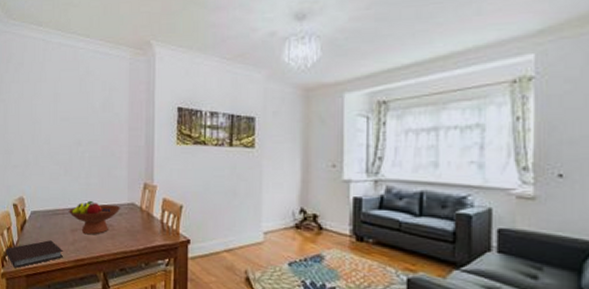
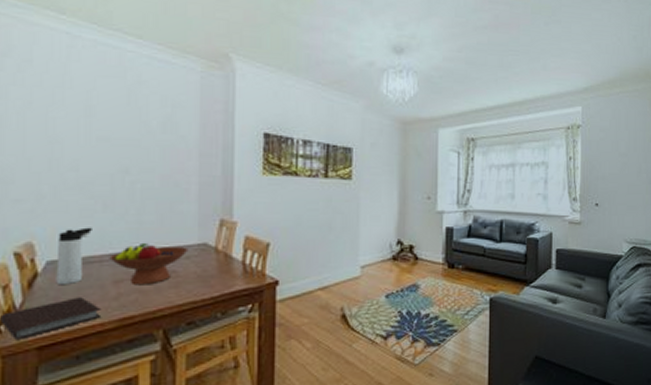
thermos bottle: none [36,187,58,231] -> present [56,227,92,286]

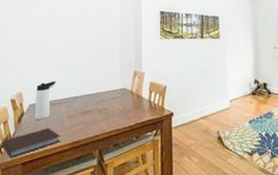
fruit bowl: present [109,242,189,286] -> none [66,89,114,119]

